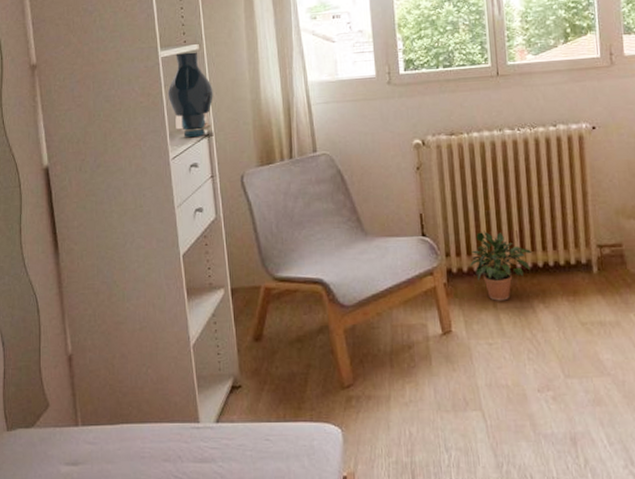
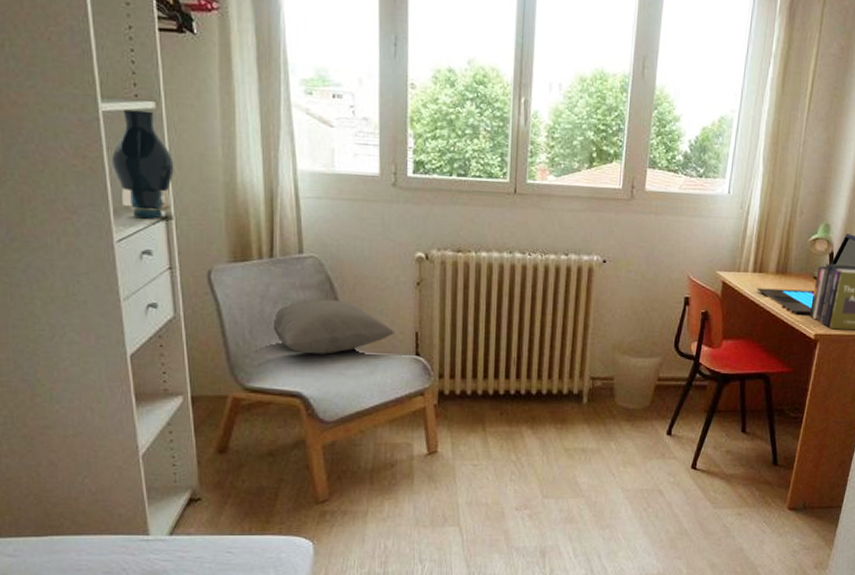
cushion: none [296,190,402,242] -> present [274,298,396,354]
potted plant: present [469,231,533,301] -> none [462,355,528,425]

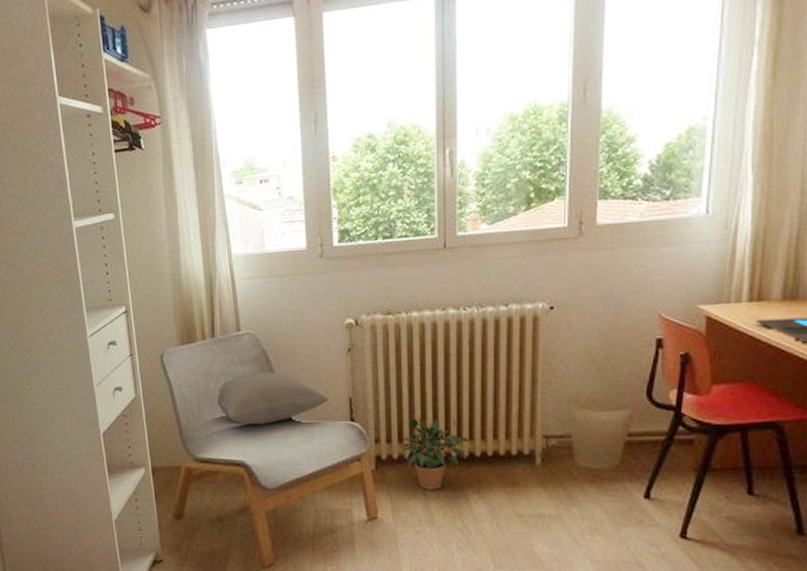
vase: present [111,109,174,218] -> none [83,221,131,313]
potted plant: none [462,355,528,425] -> present [399,417,470,489]

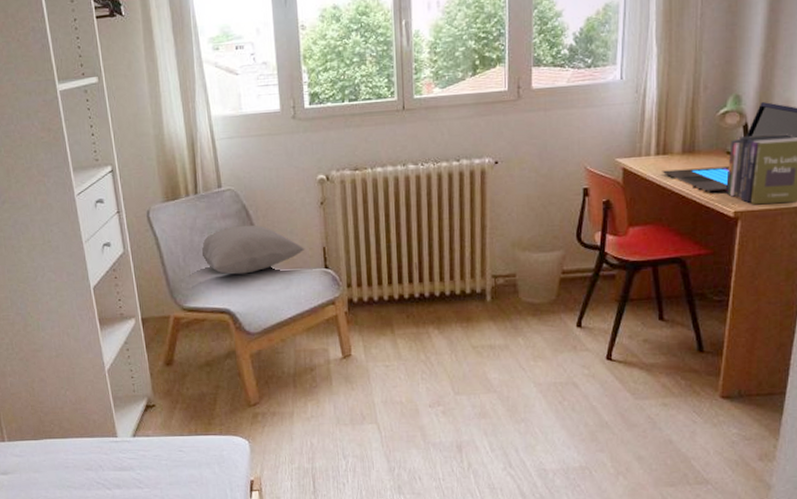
potted plant: present [399,417,470,489] -> none [369,263,430,328]

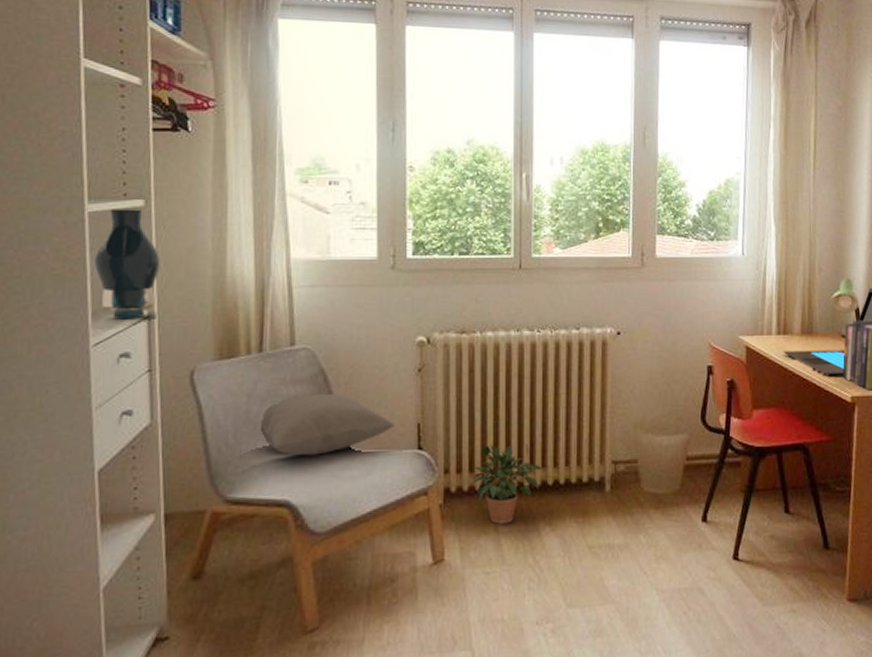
vase: none [68,85,116,173] -> present [93,209,161,318]
potted plant: none [369,263,430,328] -> present [470,444,543,524]

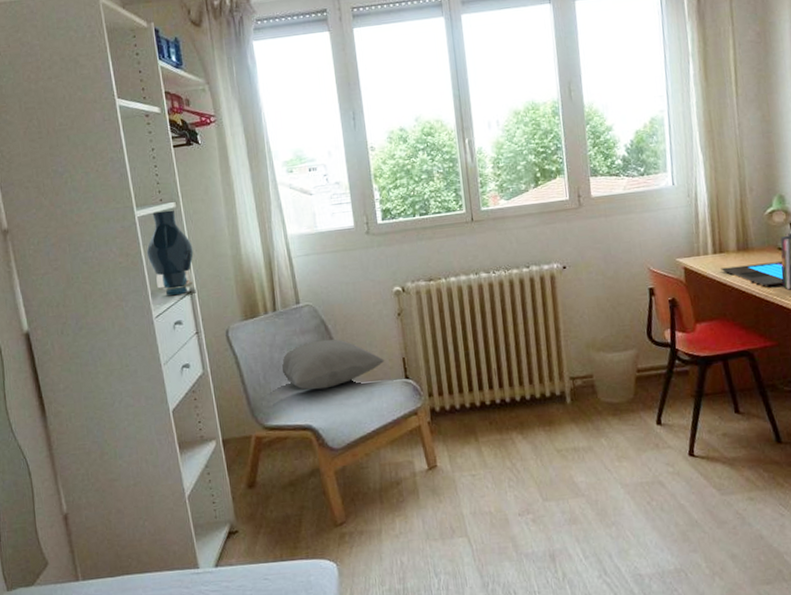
potted plant: present [470,444,543,524] -> none [451,370,510,435]

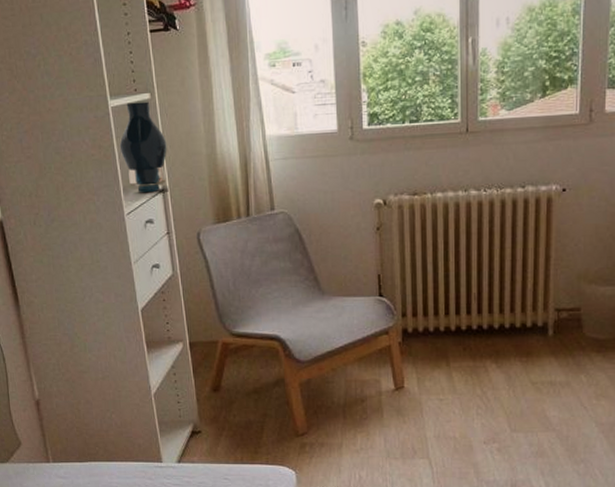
cushion: present [282,339,385,390] -> none [253,249,359,300]

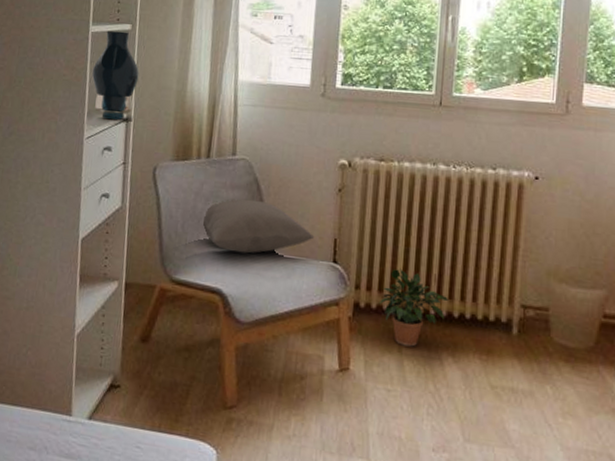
cushion: none [253,249,359,300] -> present [203,198,315,254]
potted plant: none [424,292,489,360] -> present [378,268,450,347]

